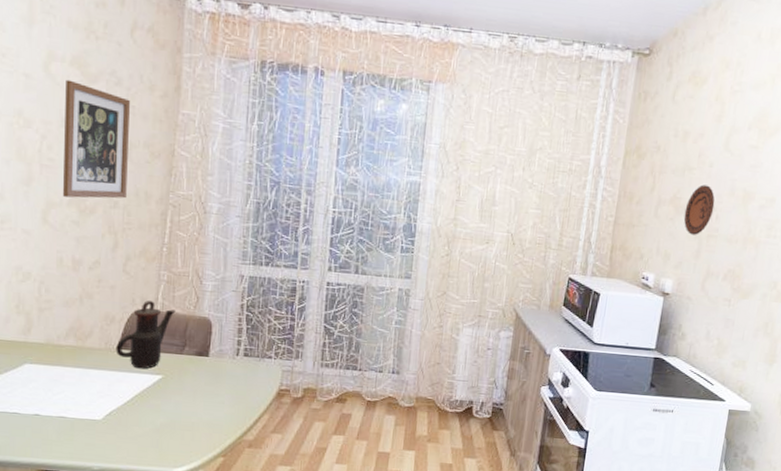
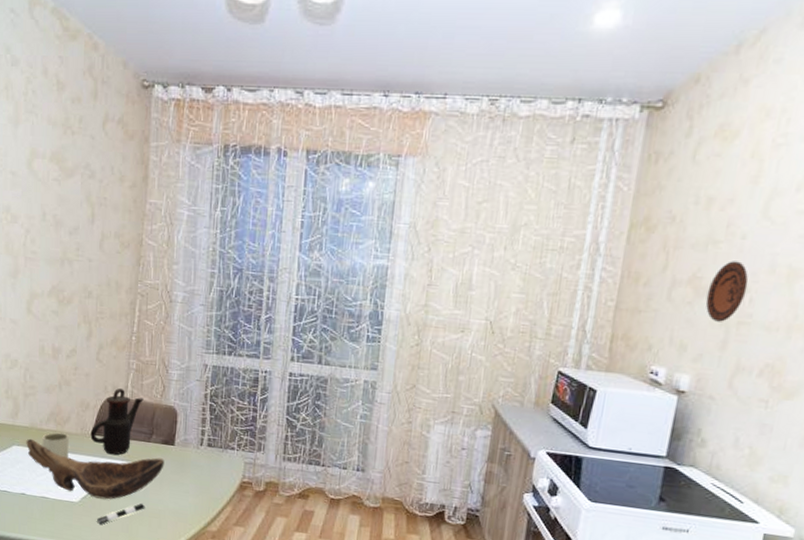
decorative bowl: none [40,355,198,441] -> present [26,438,165,524]
mug: none [60,348,91,375] -> present [42,432,69,458]
wall art: present [63,79,130,199] -> none [44,175,102,289]

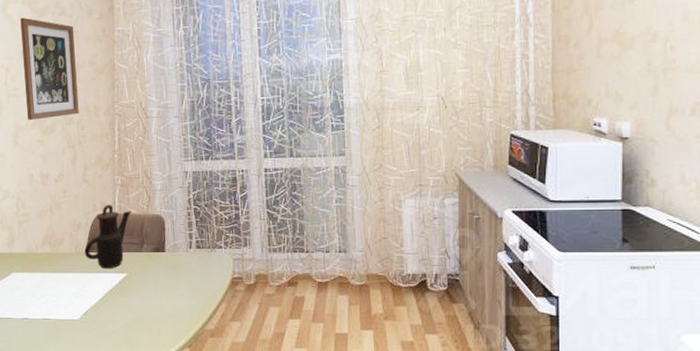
decorative bowl: present [26,438,165,524] -> none [24,264,158,338]
mug: present [42,432,69,458] -> none [39,254,66,278]
wall art: none [44,175,102,289] -> present [20,17,79,120]
decorative plate: present [705,261,749,322] -> none [632,14,666,71]

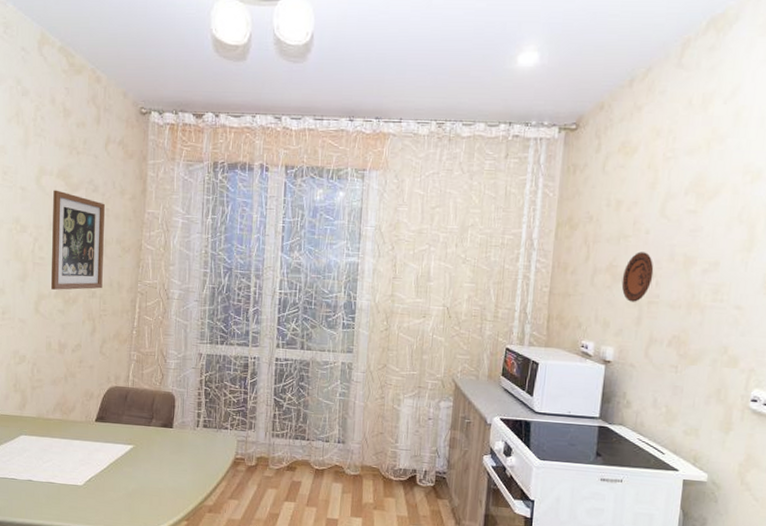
teapot: present [84,204,132,269] -> none [94,377,144,440]
decorative plate: none [632,14,666,71] -> present [621,252,654,302]

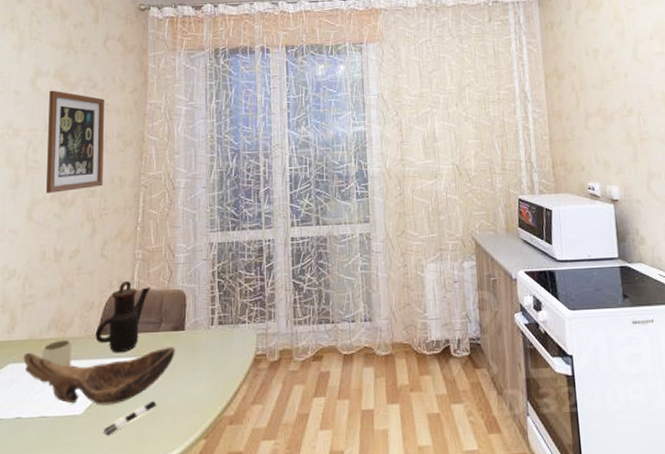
decorative bowl: none [33,428,164,505] -> present [23,346,175,435]
mug: none [48,421,74,445] -> present [41,339,72,367]
teapot: none [94,377,144,440] -> present [95,280,151,353]
decorative plate: present [621,252,654,302] -> none [612,93,640,141]

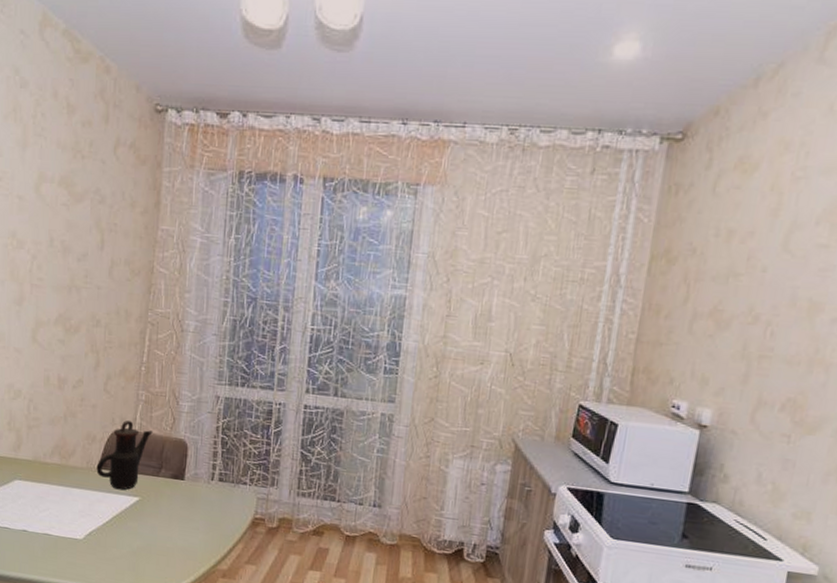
decorative bowl: present [23,346,175,435] -> none [29,472,174,562]
mug: present [41,339,72,367] -> none [45,466,74,493]
wall art: present [46,90,104,193] -> none [51,200,112,317]

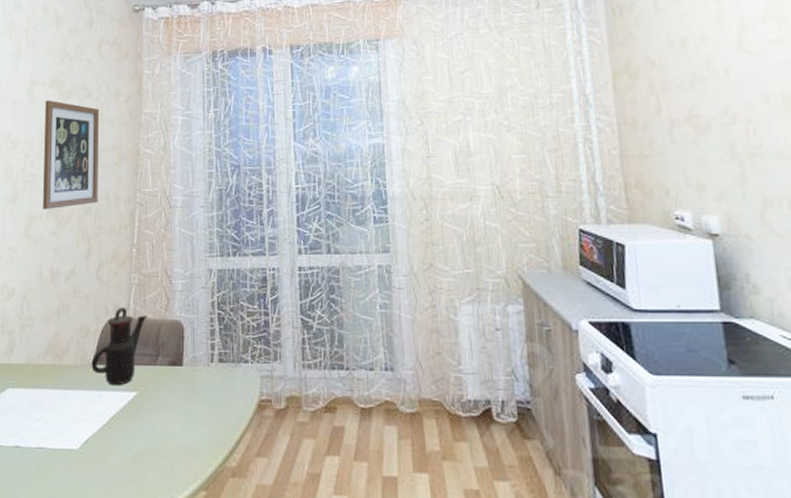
wall art: none [51,200,112,317] -> present [43,100,99,209]

